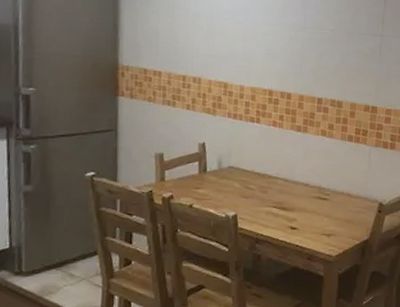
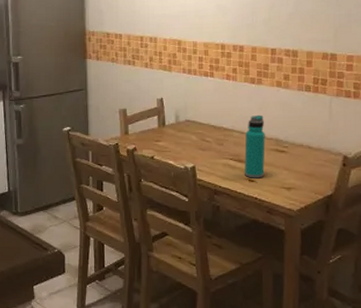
water bottle: none [287,162,309,226] -> present [244,114,265,178]

